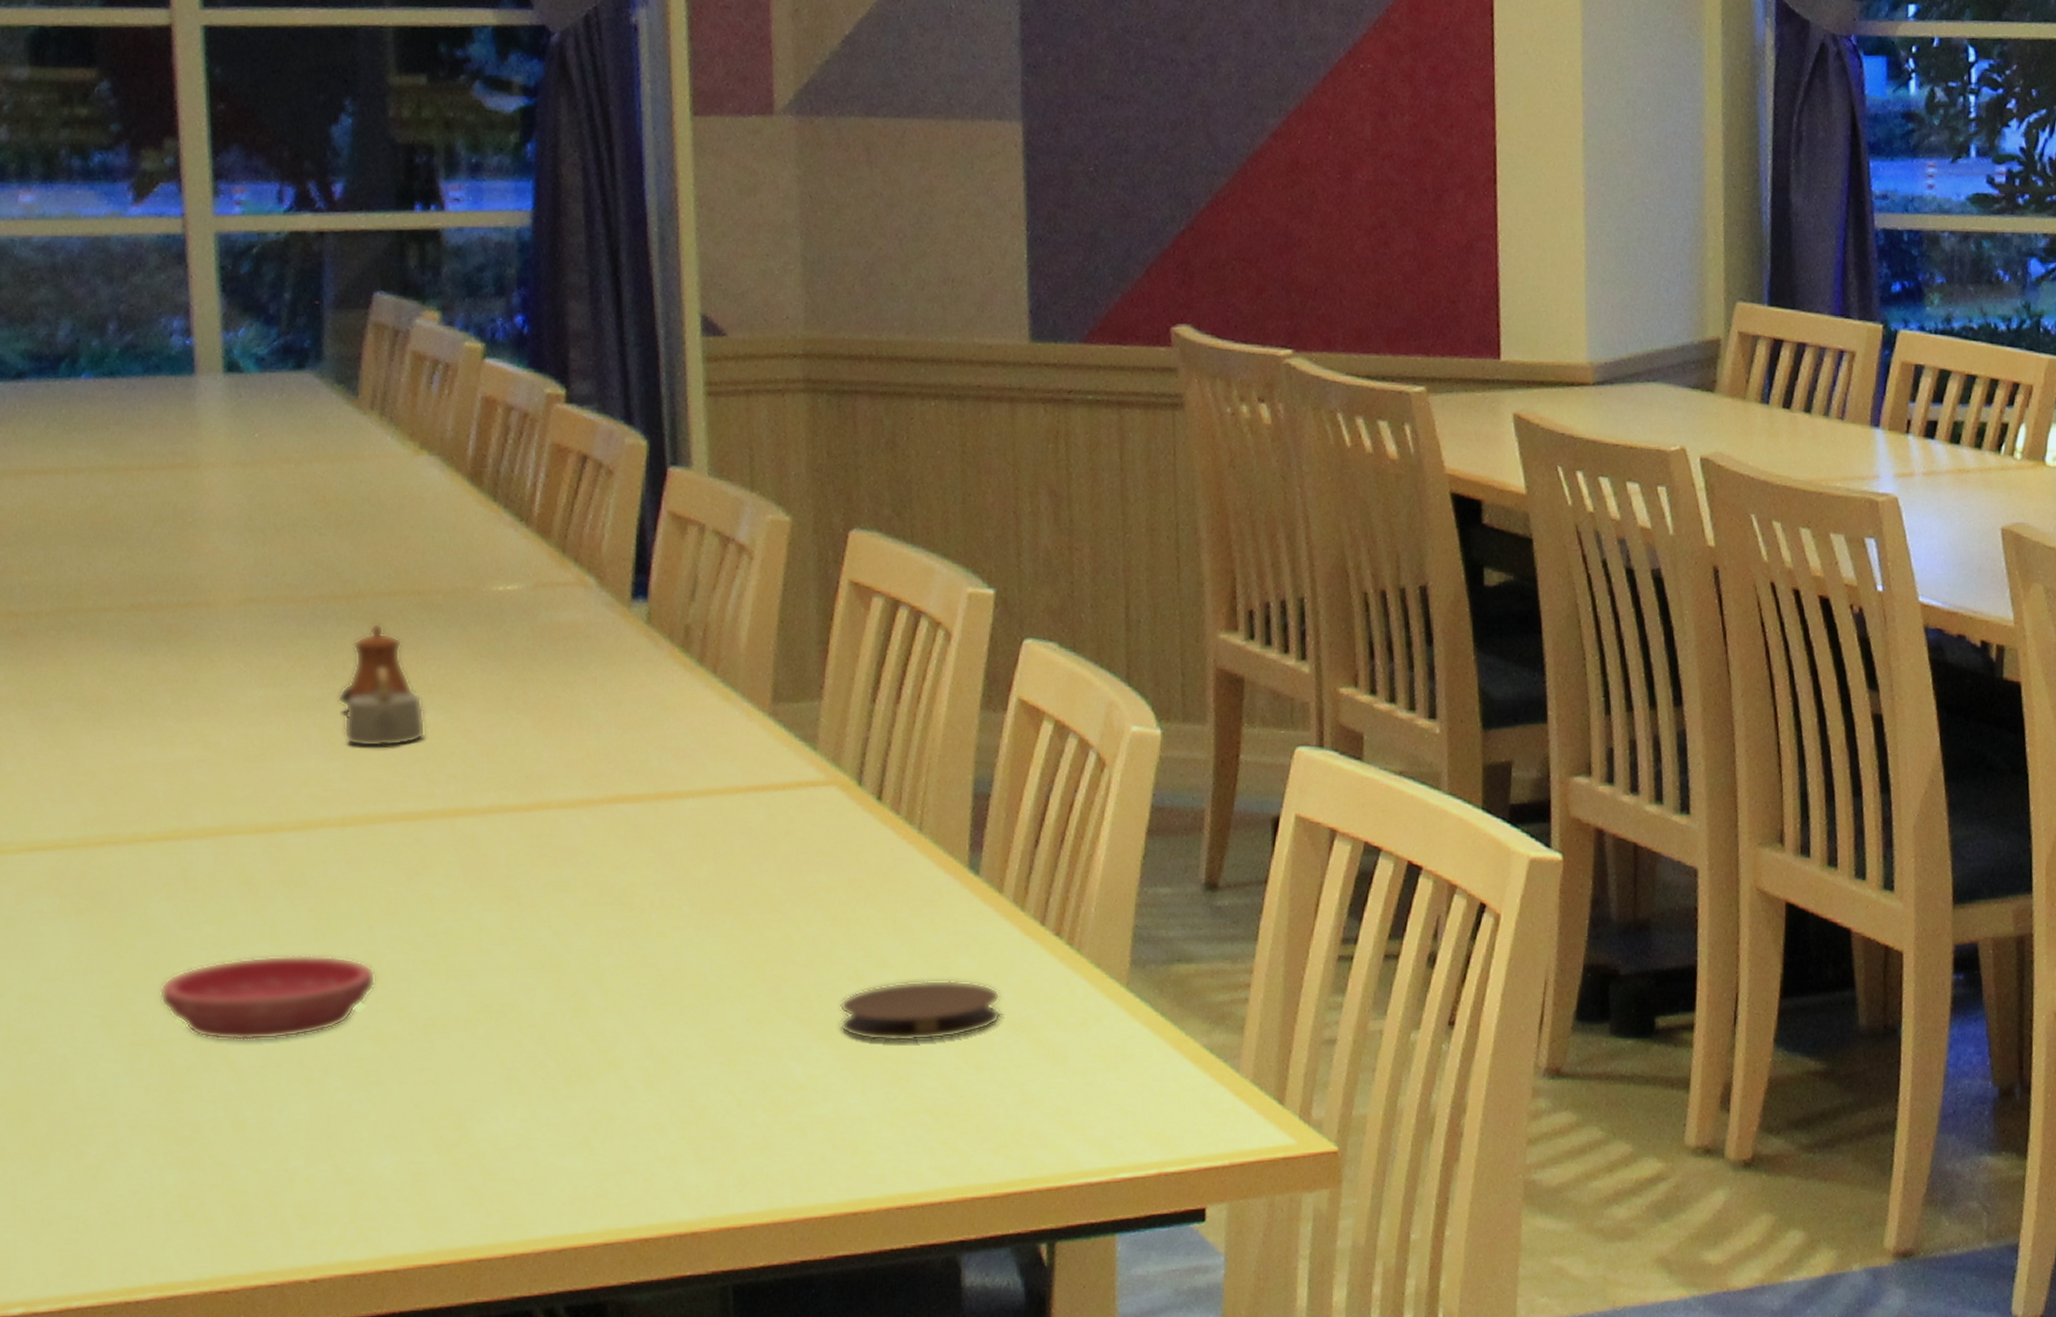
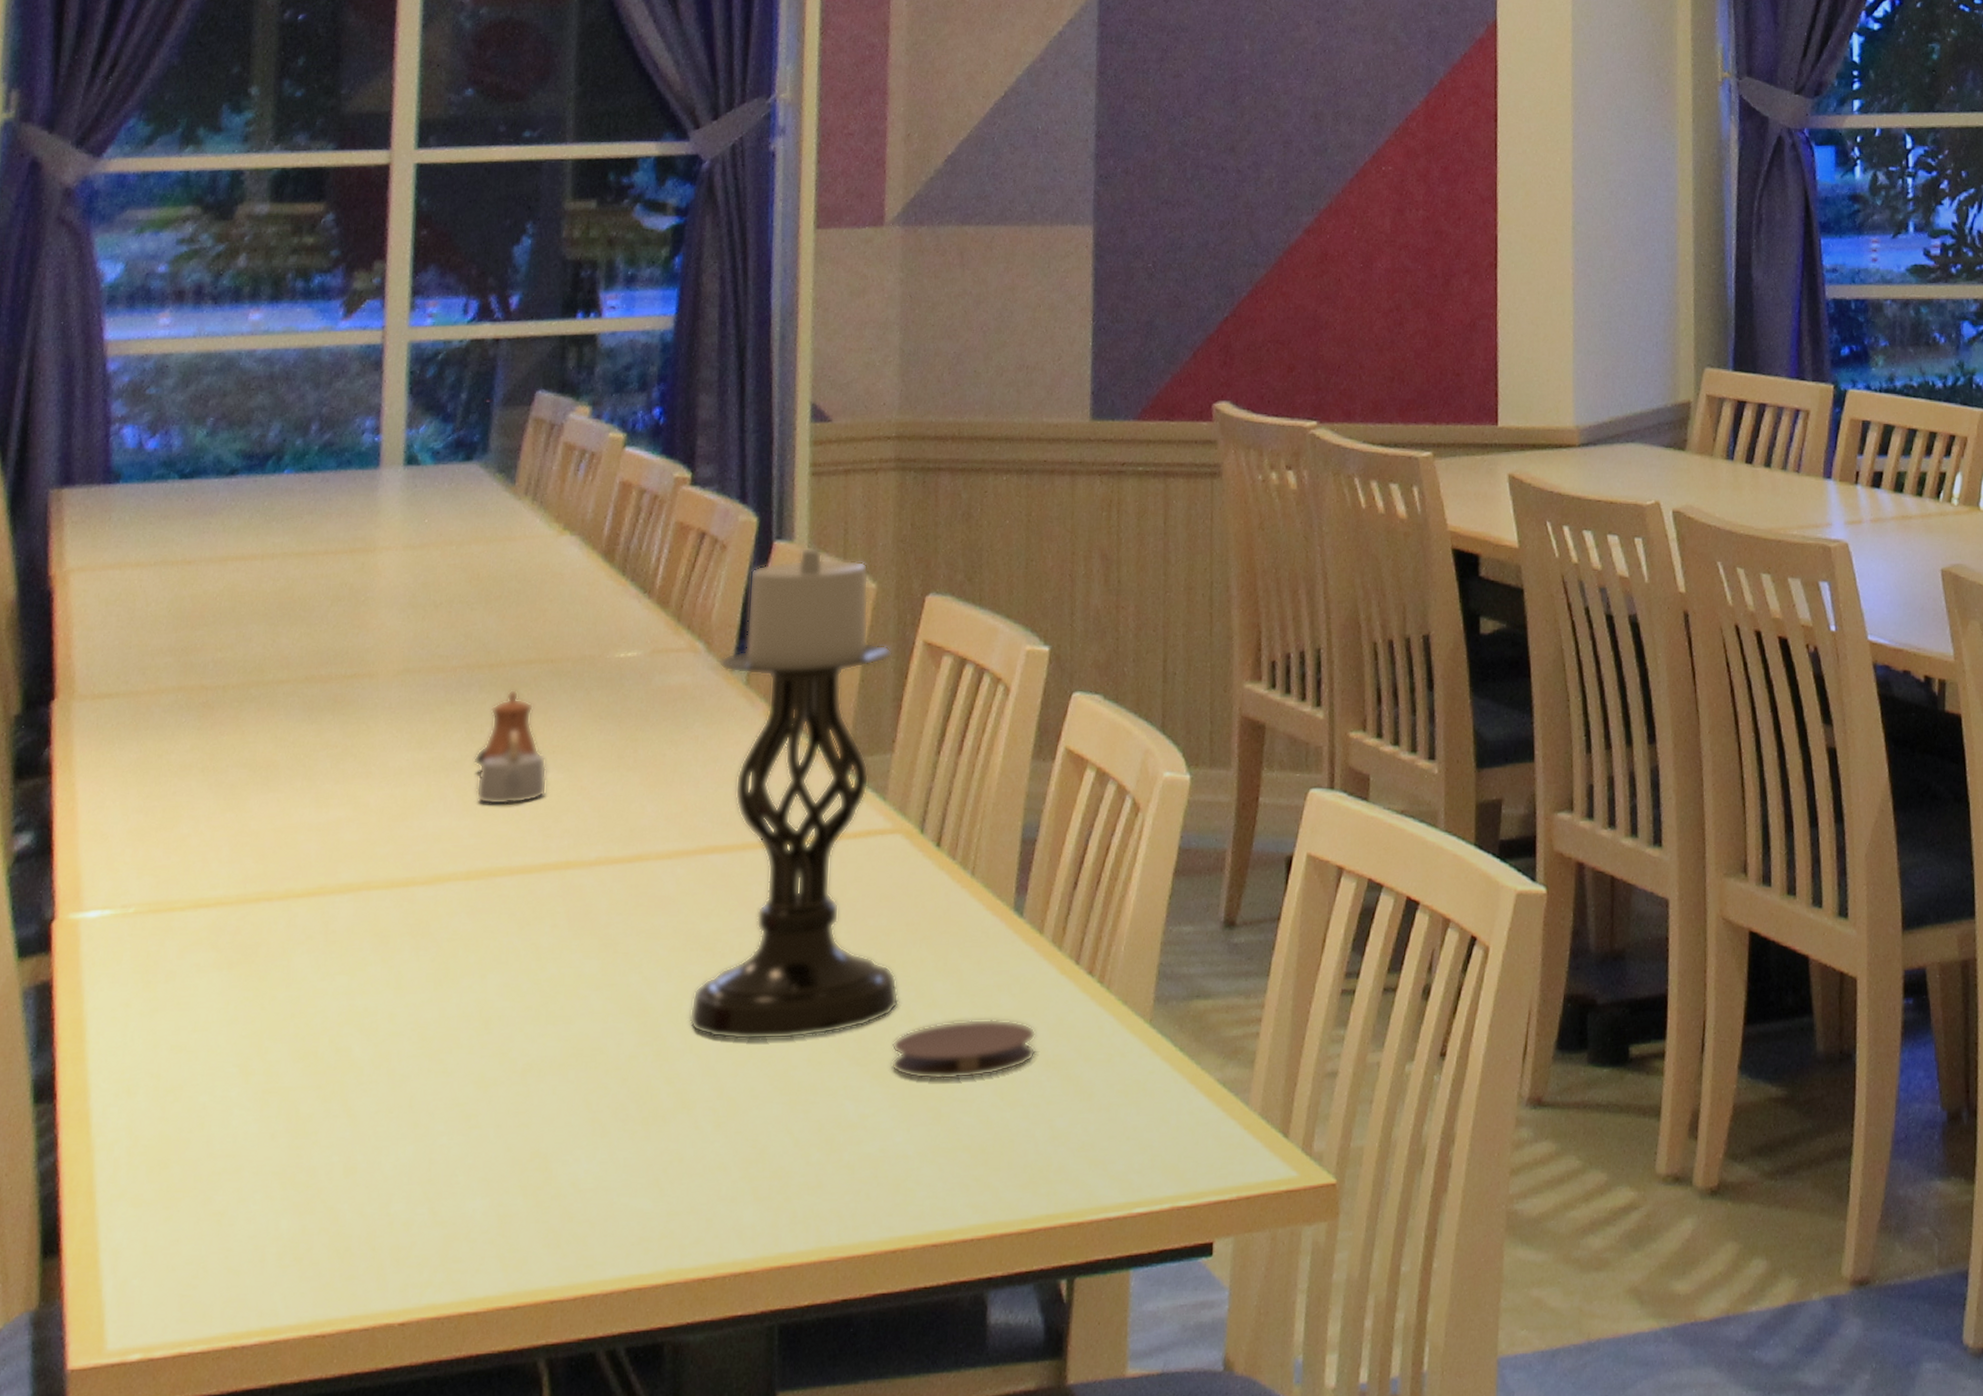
saucer: present [160,954,376,1041] -> none [293,1003,484,1088]
candle holder: none [609,475,844,998] -> present [689,547,899,1040]

